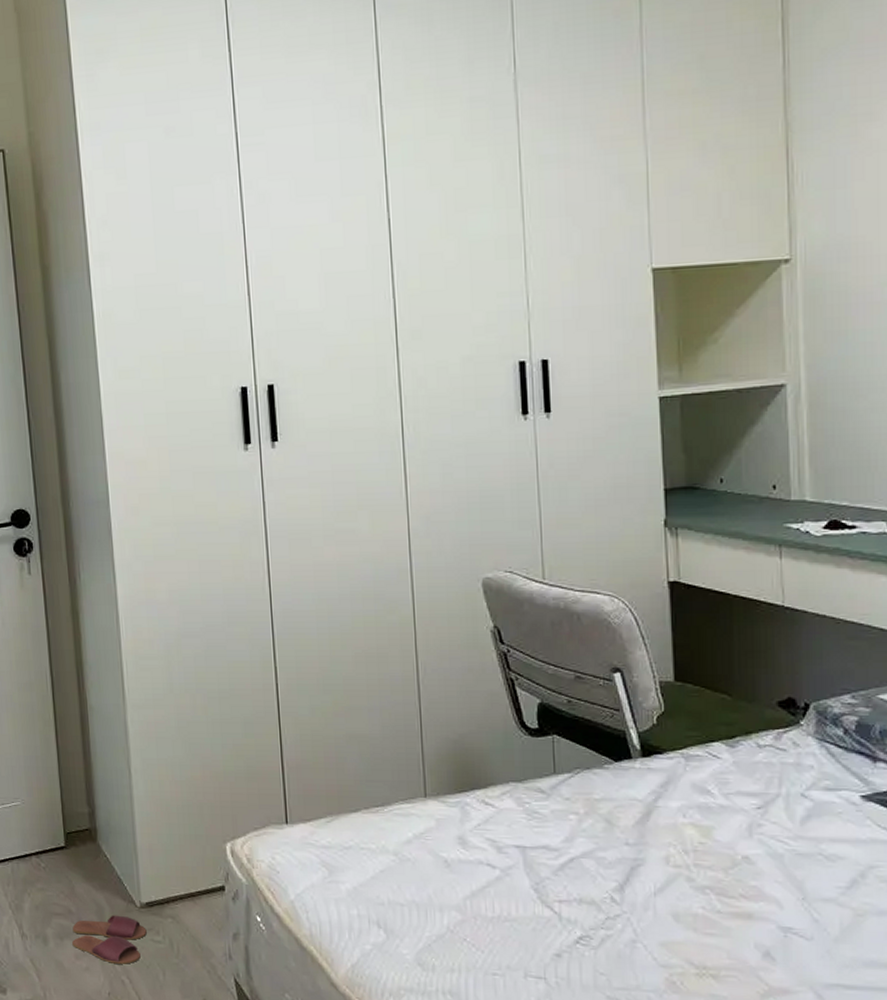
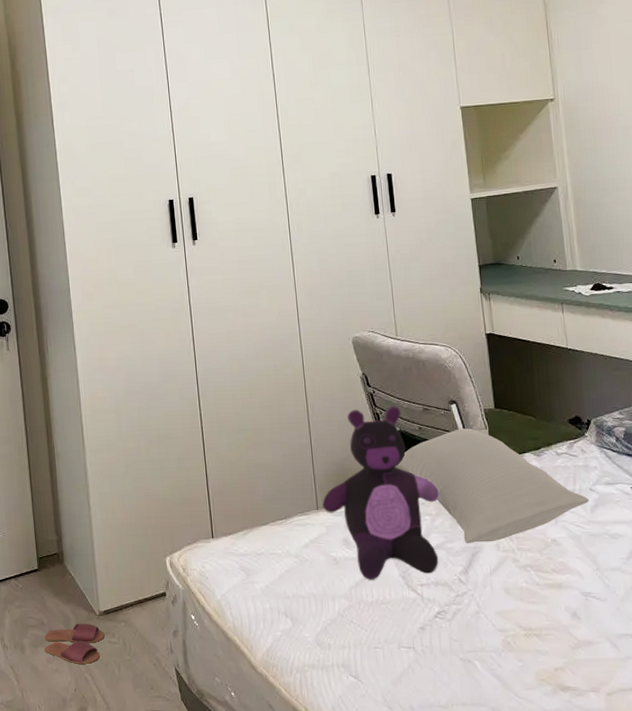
stuffed animal: none [432,670,592,890] -> present [322,406,440,580]
pillow: none [533,705,799,854] -> present [395,428,589,544]

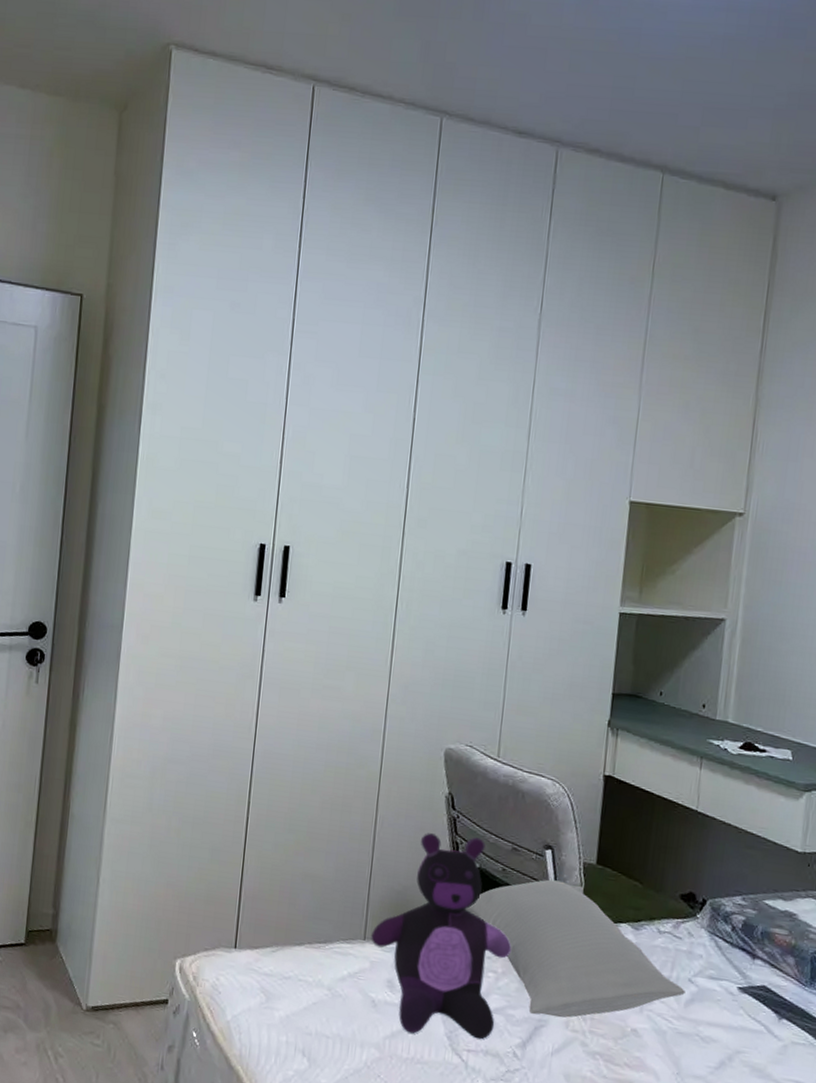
slippers: present [45,623,105,664] -> none [15,1014,88,1064]

